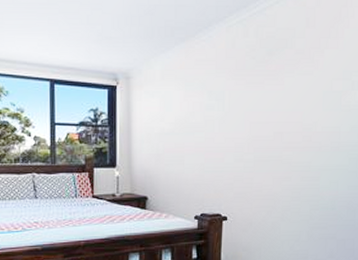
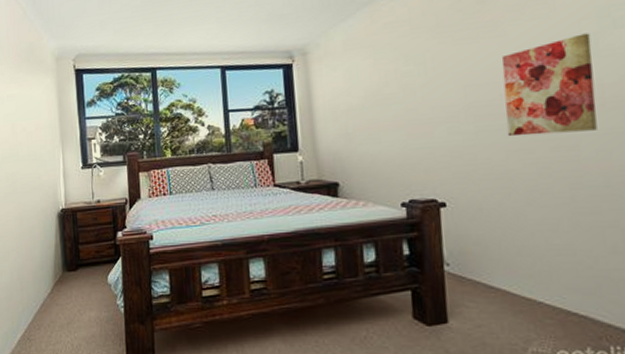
wall art: none [275,91,337,167] -> present [501,33,597,137]

